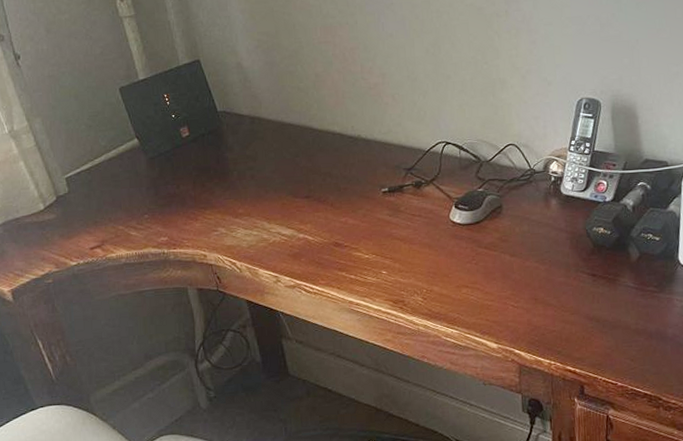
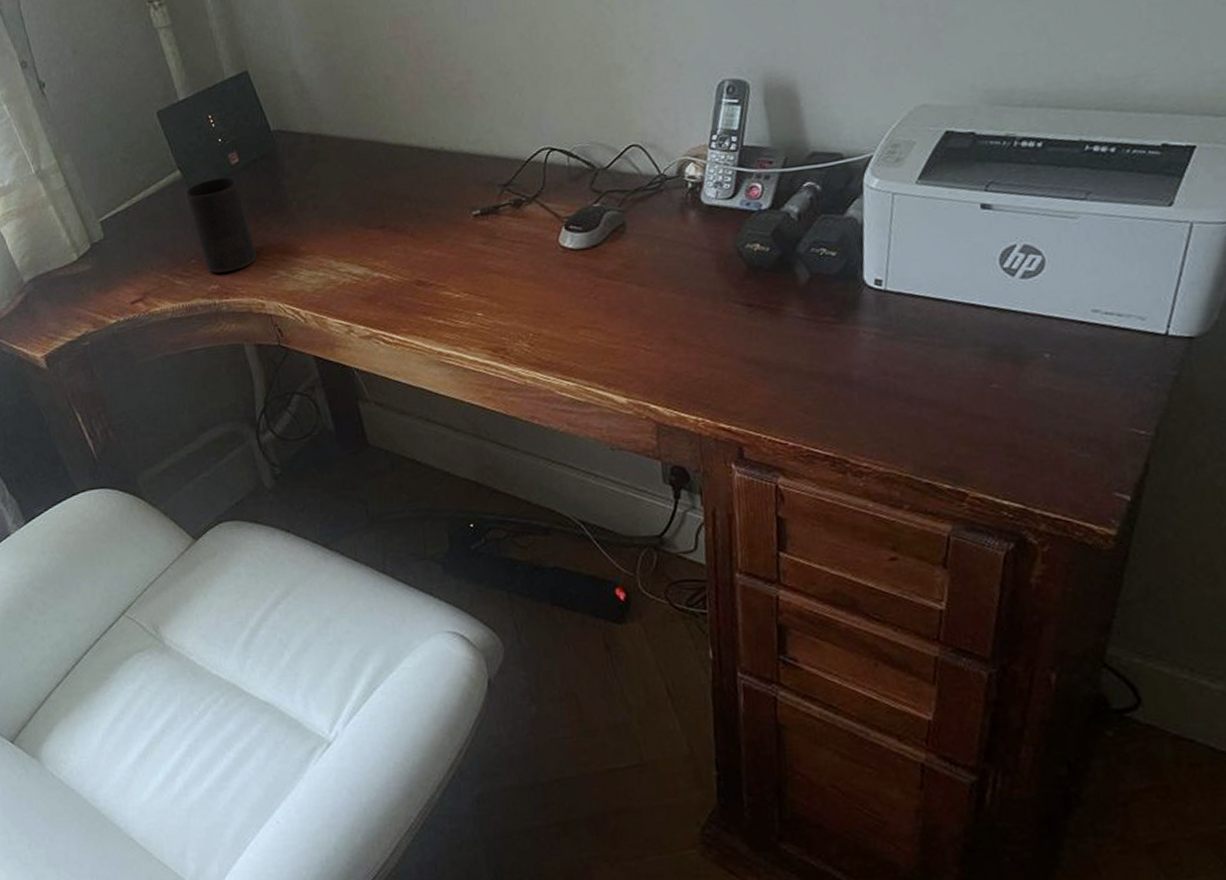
cup: none [141,147,201,227] -> present [185,176,257,273]

